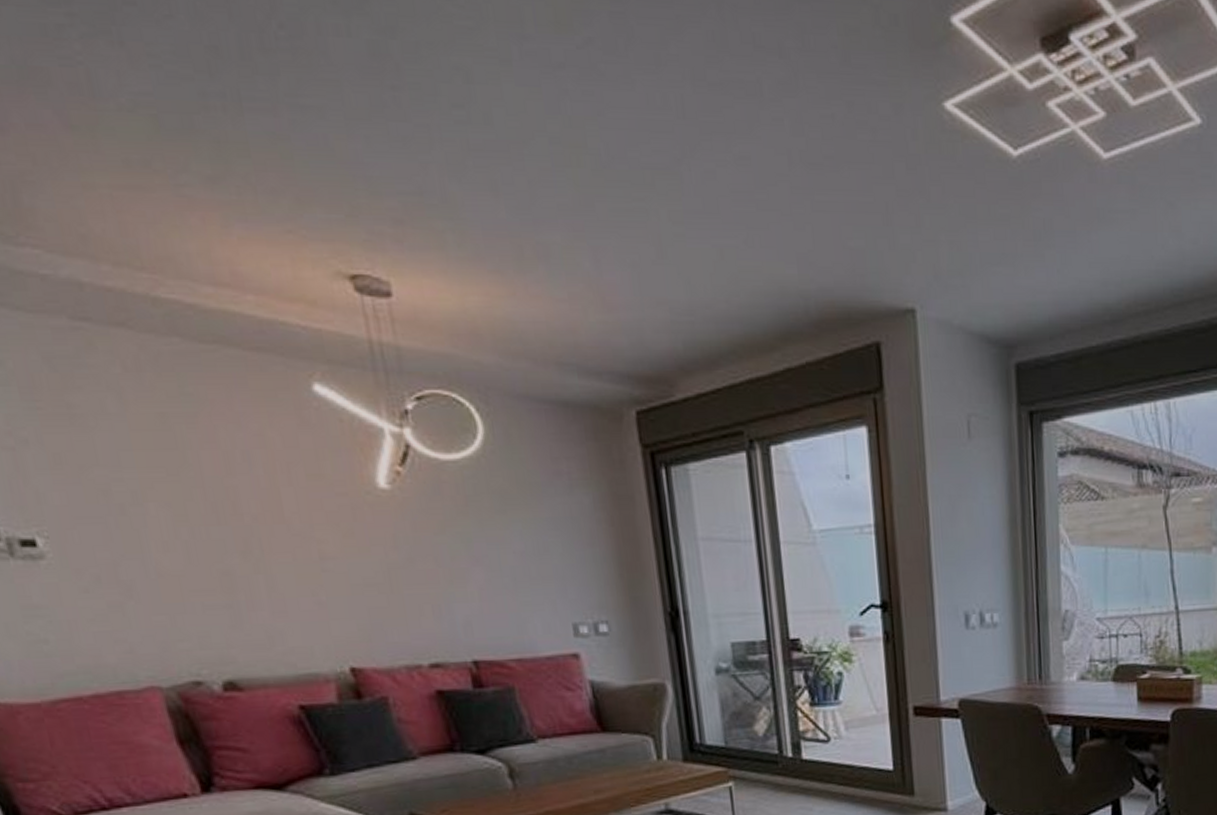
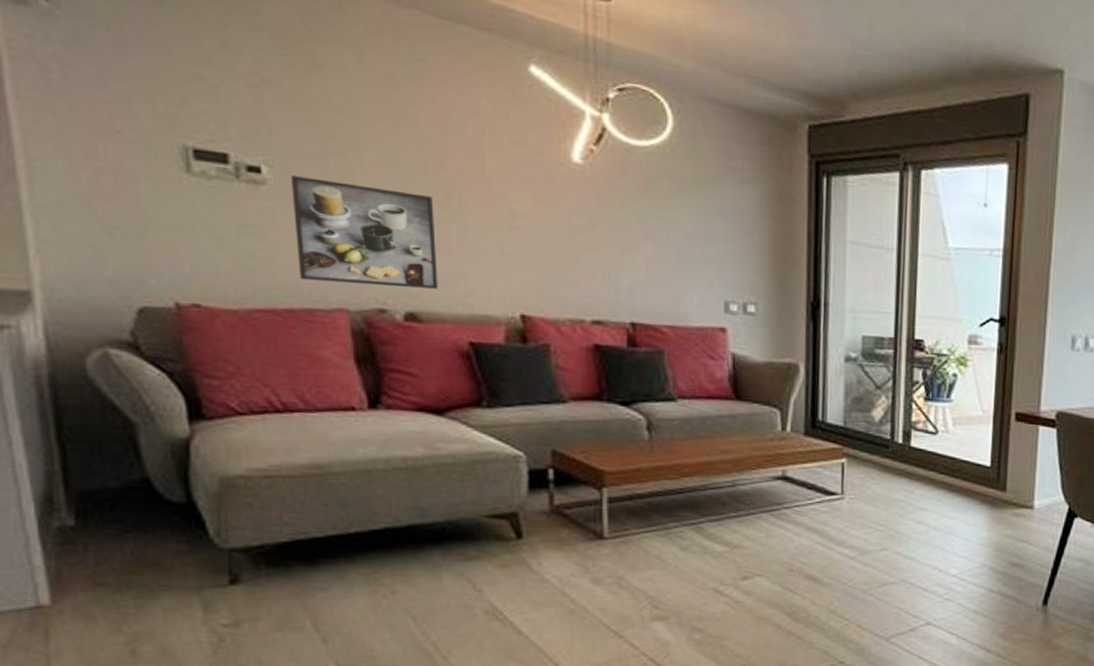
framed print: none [71,544,254,660] -> present [291,176,438,289]

